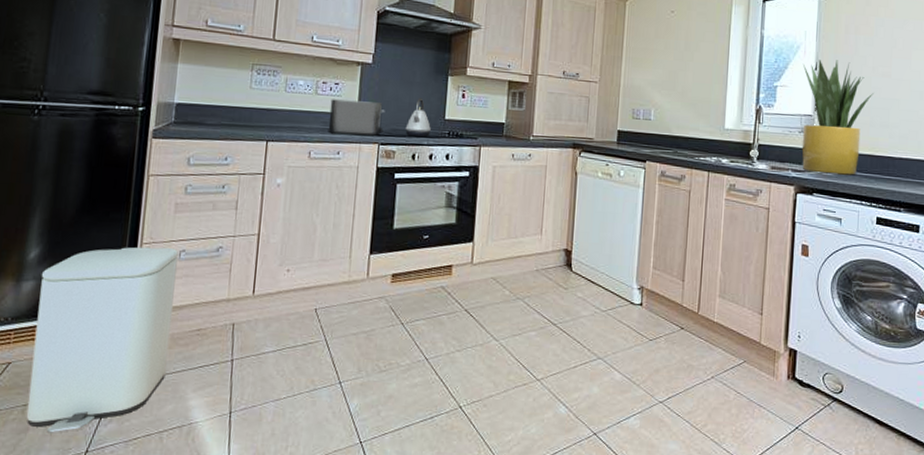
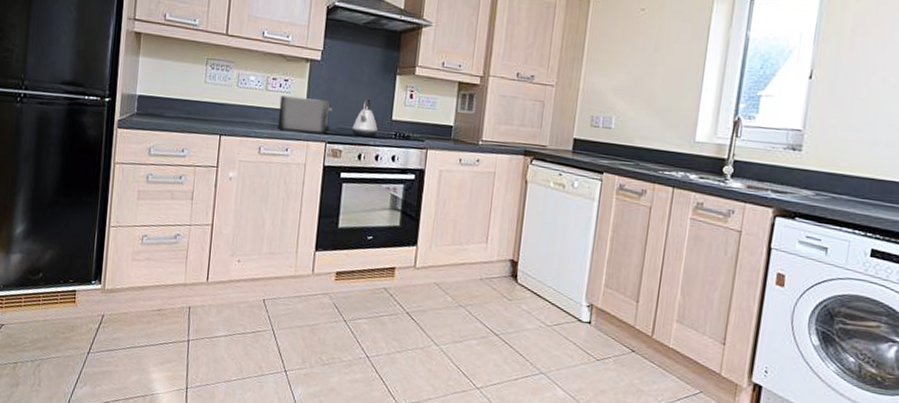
pedal bin: present [26,246,178,435] -> none [17,229,141,391]
planter: present [802,60,874,176] -> none [784,67,881,201]

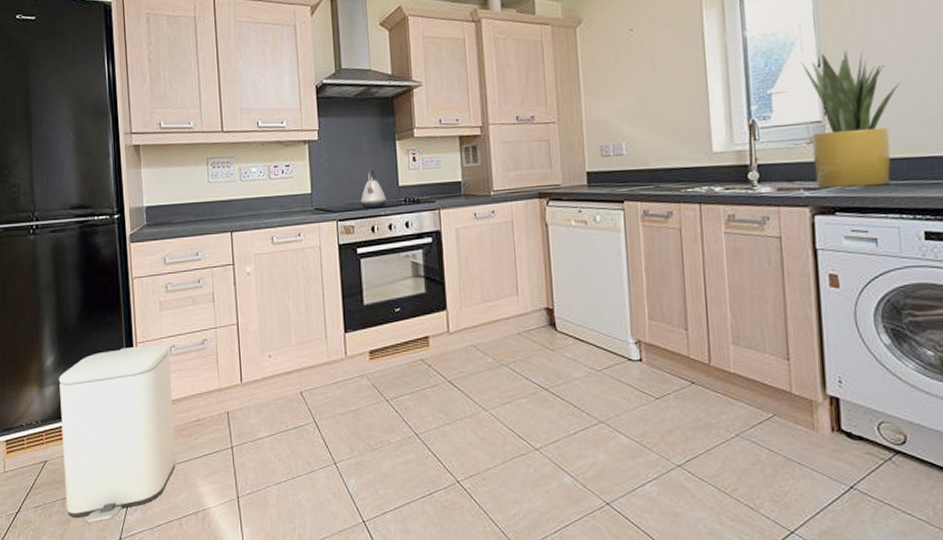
pedal bin: none [17,229,141,391] -> present [58,344,176,524]
toaster: present [277,95,333,135] -> none [284,178,340,217]
planter: none [784,67,881,201] -> present [802,50,900,188]

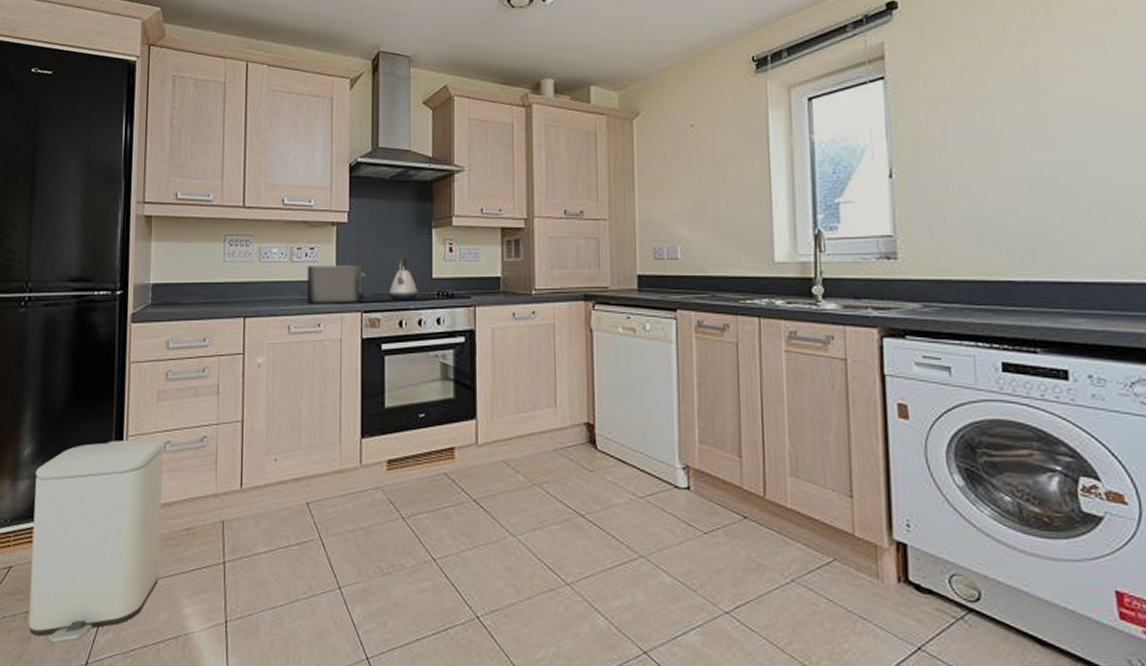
toaster: none [284,178,340,217] -> present [306,265,366,304]
planter: present [802,50,900,188] -> none [873,162,977,309]

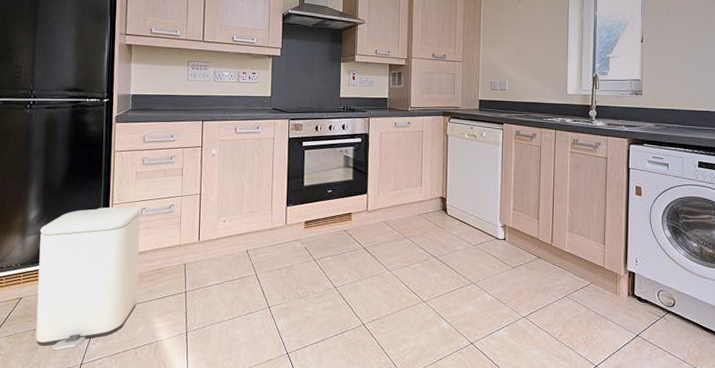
toaster: present [306,265,366,304] -> none [249,85,293,114]
kettle: present [389,256,417,301] -> none [309,81,329,113]

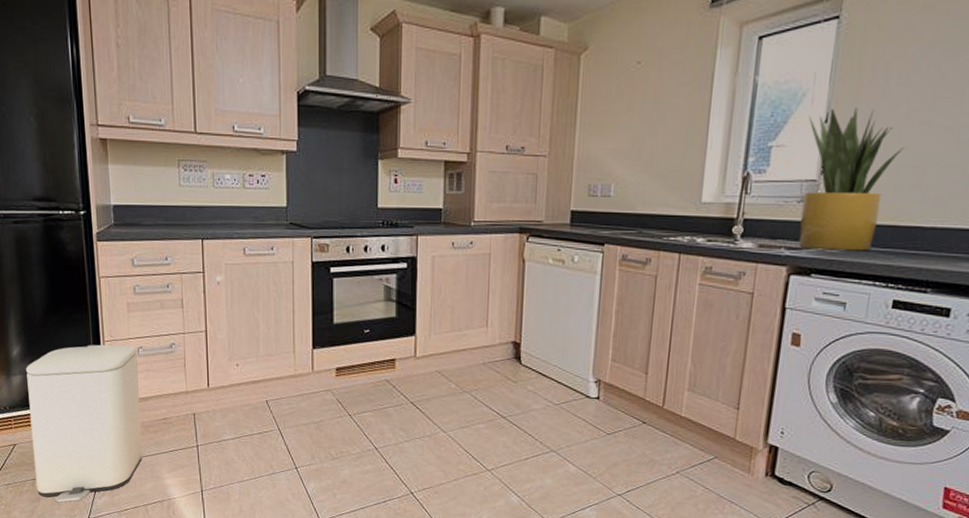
planter: none [631,33,692,128] -> present [798,107,904,251]

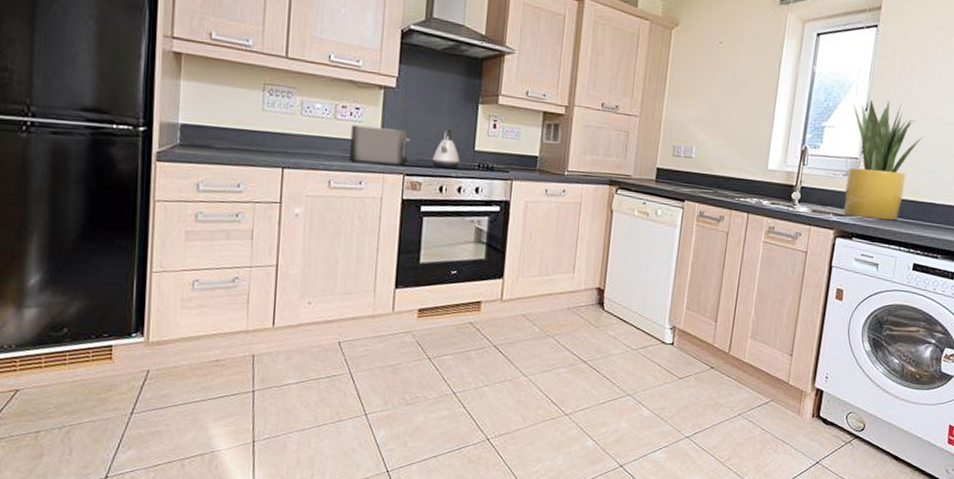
pedal bin: present [25,344,143,504] -> none [39,275,191,461]
toaster: none [259,192,315,230] -> present [349,125,410,167]
kettle: none [337,186,364,229] -> present [432,126,460,170]

